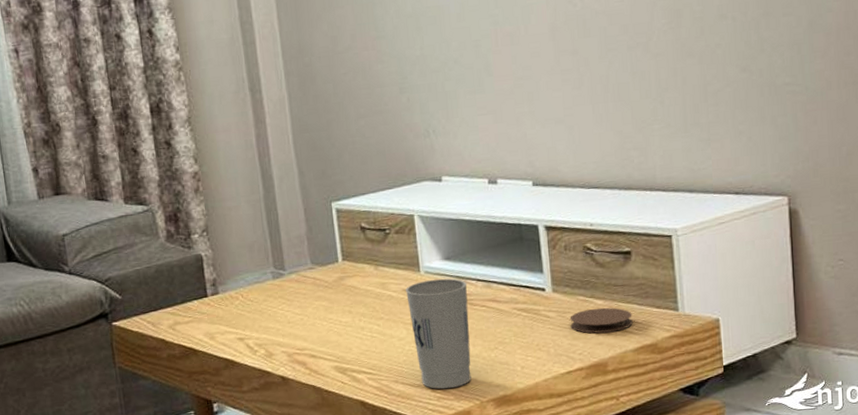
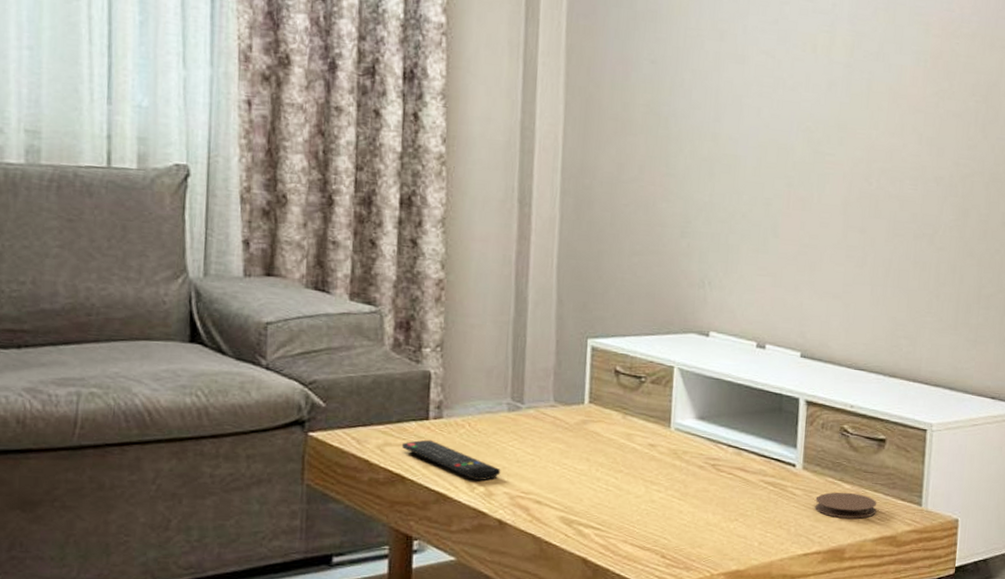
remote control: none [189,314,276,345] -> present [402,439,501,481]
cup: present [405,278,471,390] -> none [651,437,718,557]

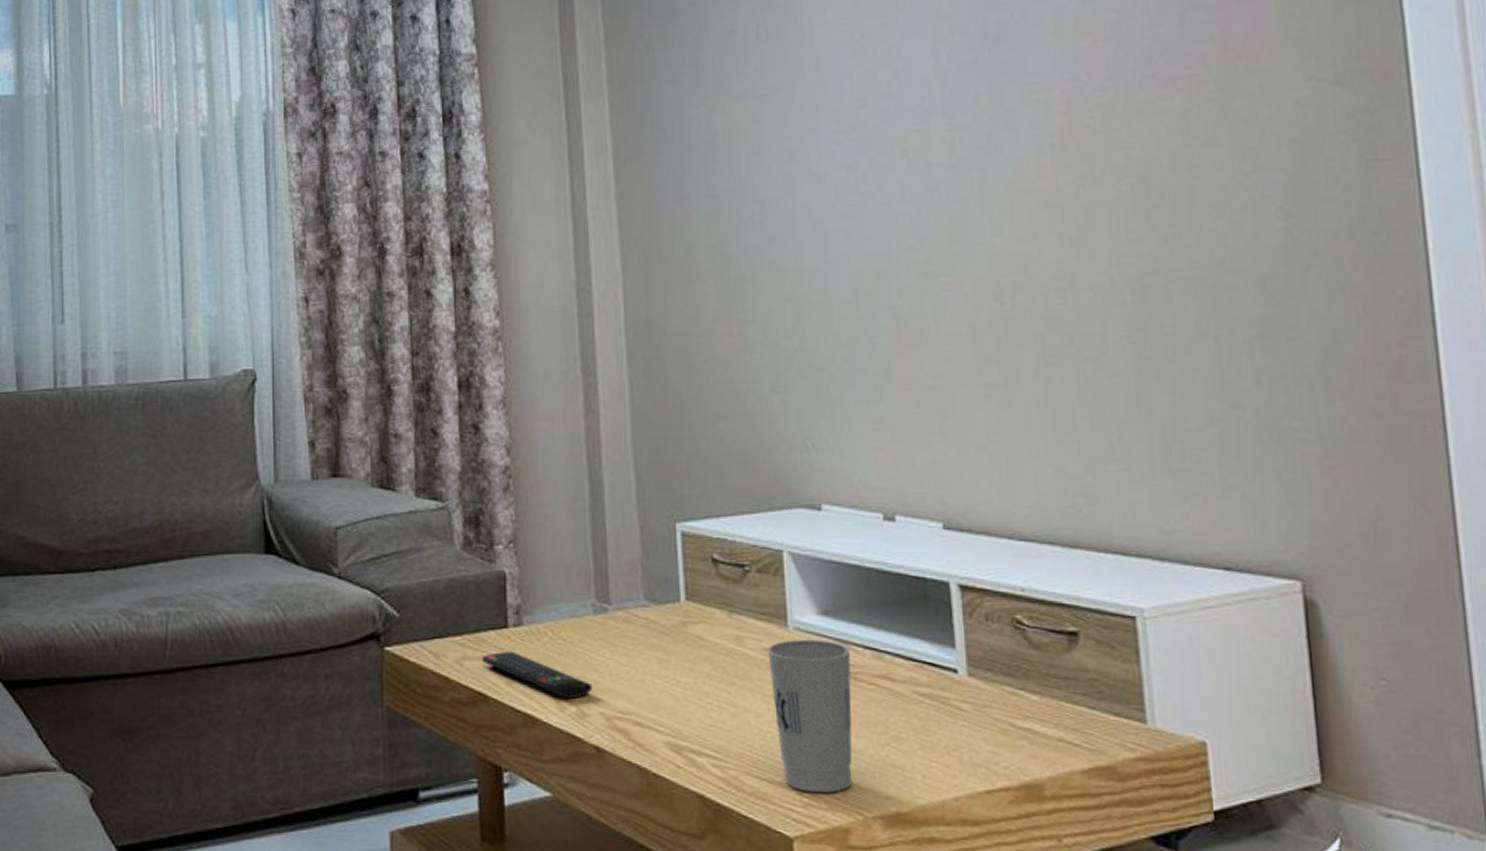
cup: none [651,437,718,557] -> present [766,639,853,794]
coaster: present [815,492,877,519] -> none [991,705,1081,742]

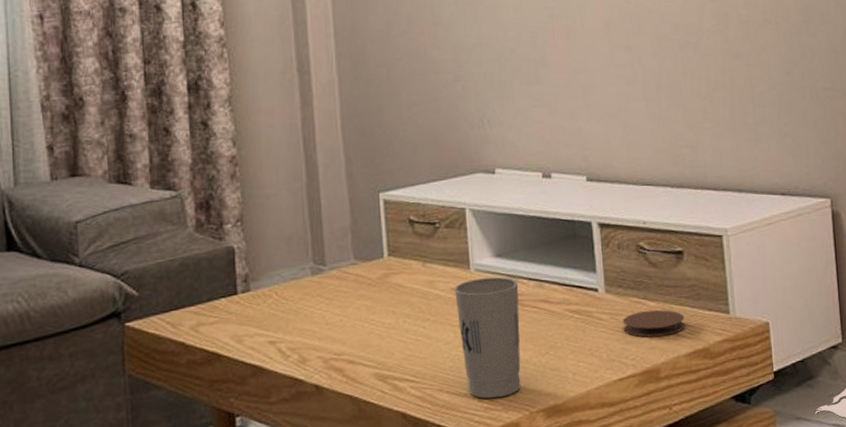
remote control: present [482,651,593,700] -> none [215,314,312,349]
coaster: none [991,705,1081,742] -> present [622,309,685,337]

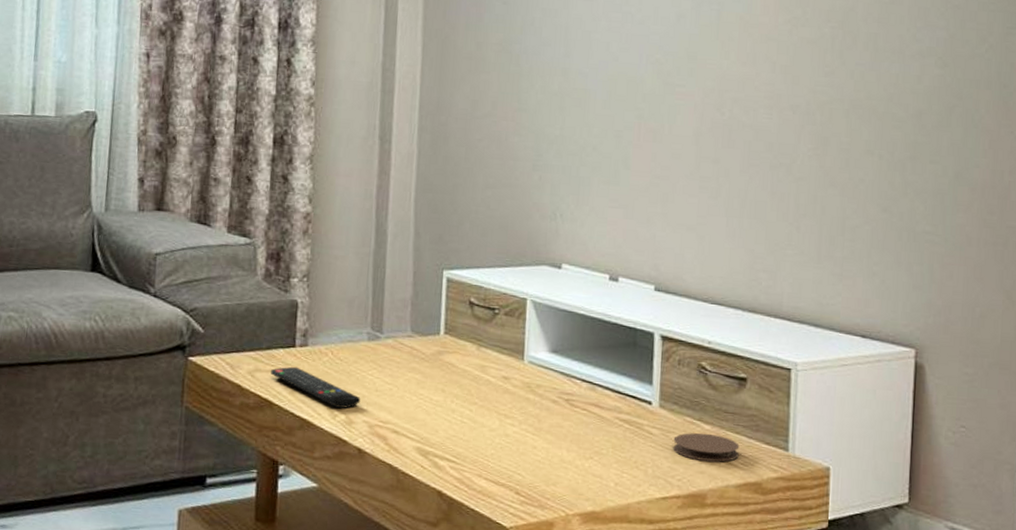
remote control: none [215,314,312,349] -> present [271,366,361,409]
cup: present [453,277,521,399] -> none [505,371,571,494]

